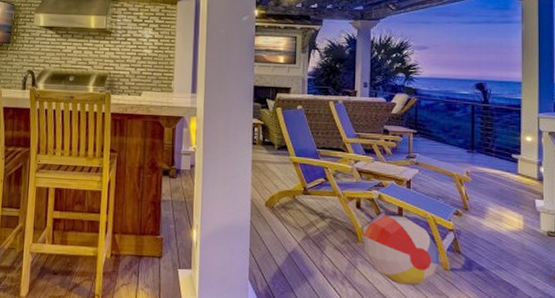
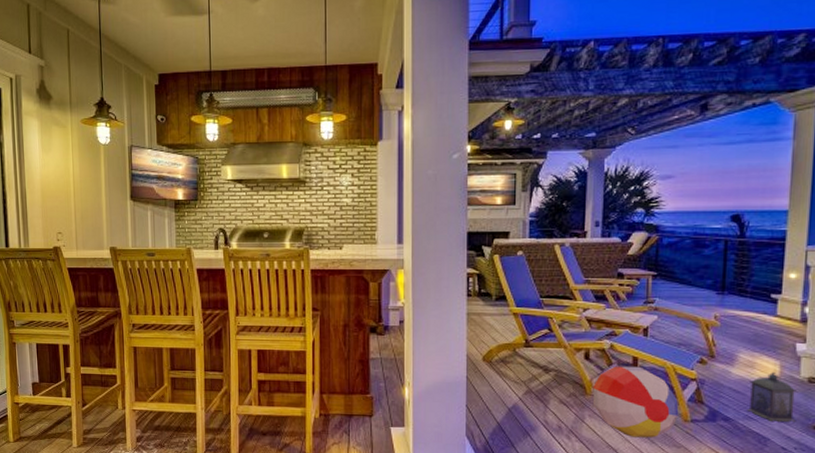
lantern: none [498,224,540,273] -> present [747,371,798,422]

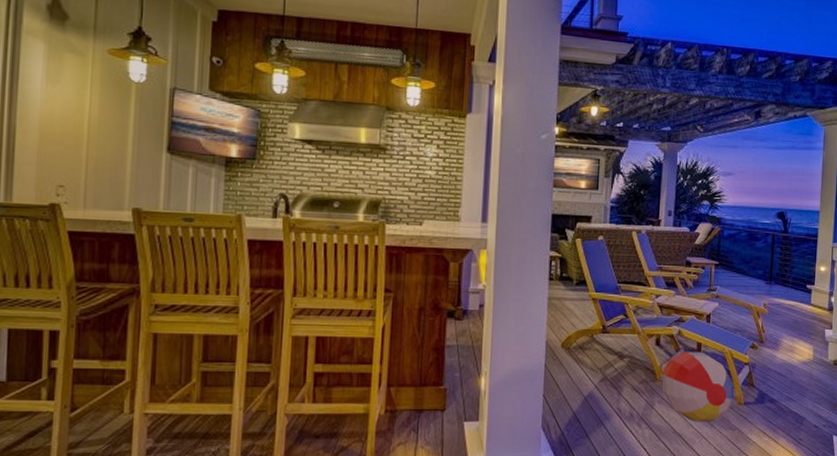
lantern: present [747,371,798,422] -> none [788,355,827,401]

